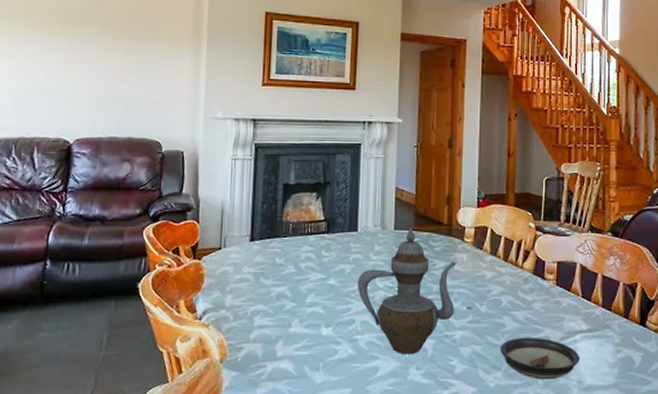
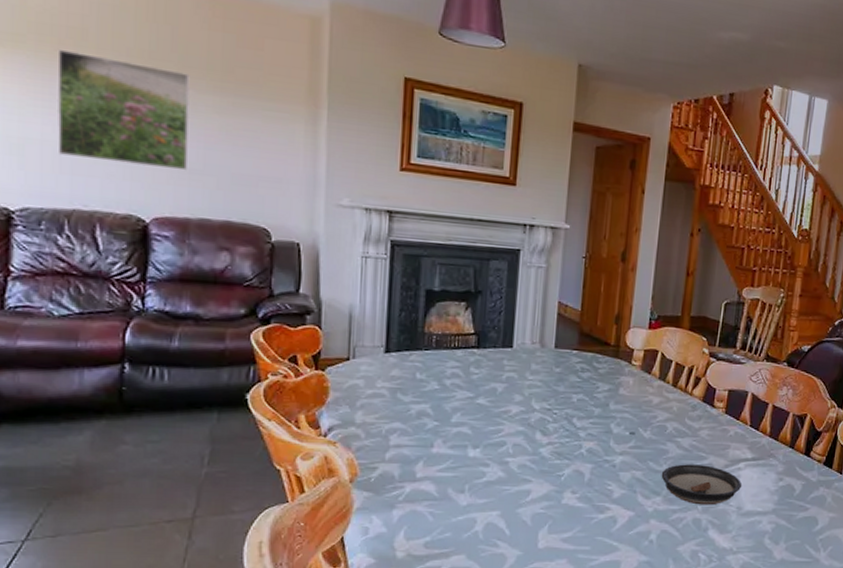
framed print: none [12,18,108,100] -> present [57,48,190,171]
teapot: present [357,228,457,355] -> none [510,347,622,479]

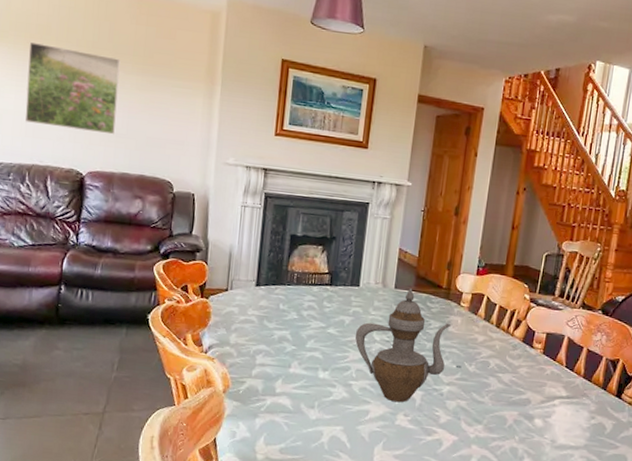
teapot: none [510,347,622,479] -> present [355,288,452,403]
saucer: present [661,464,742,505] -> none [483,397,557,437]

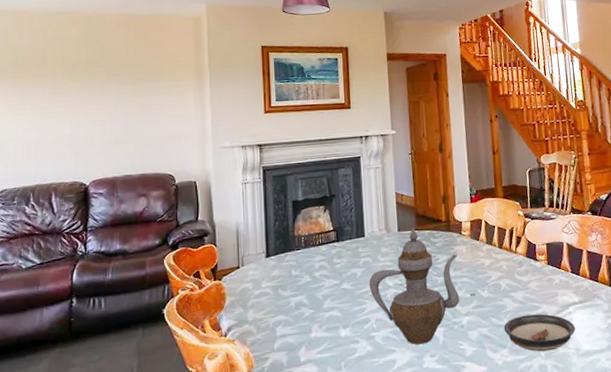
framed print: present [24,41,121,135] -> none [26,73,114,146]
saucer: none [483,397,557,437] -> present [503,313,576,352]

